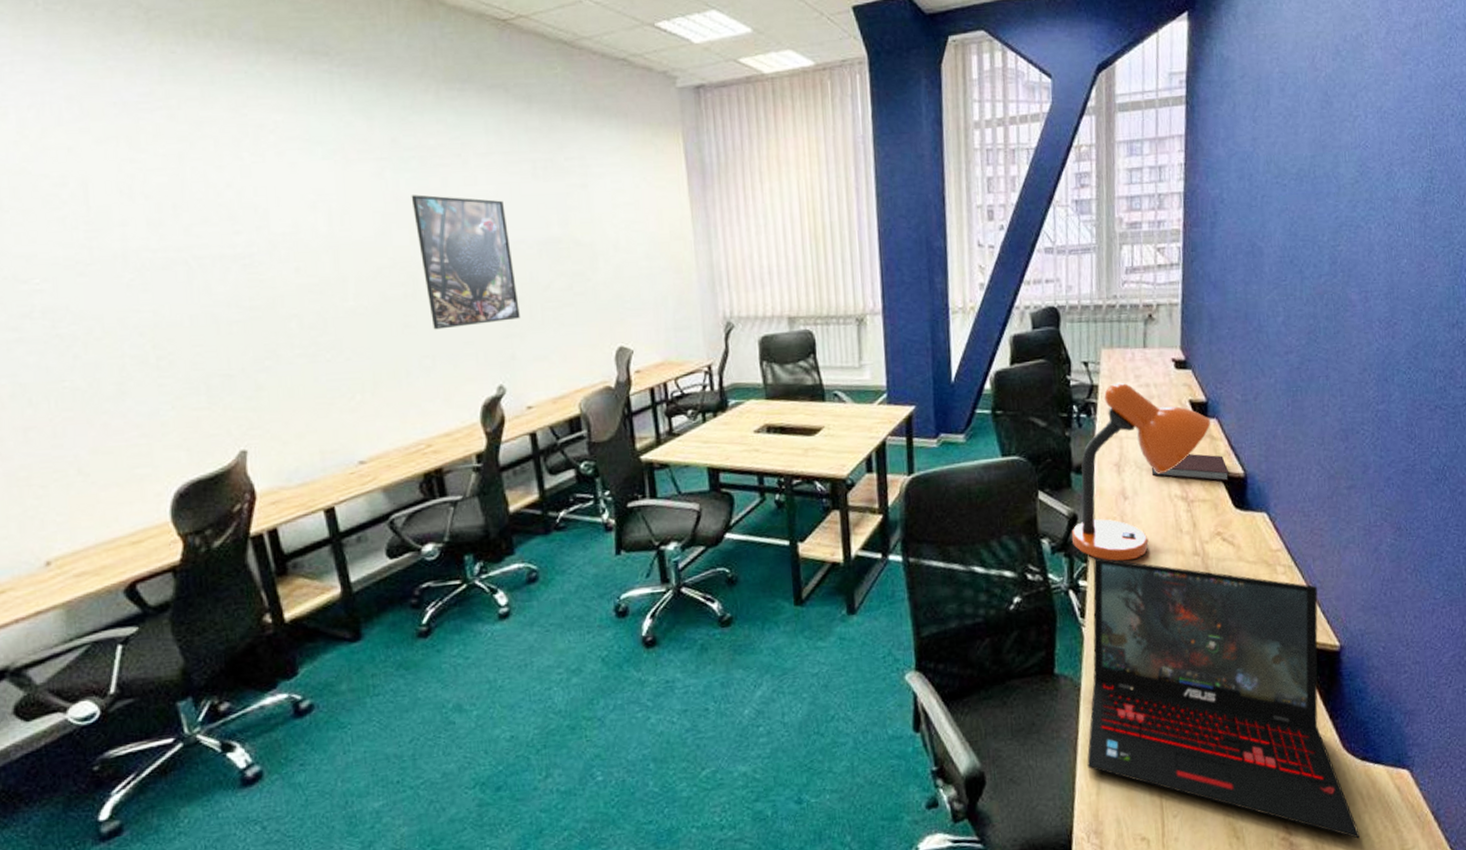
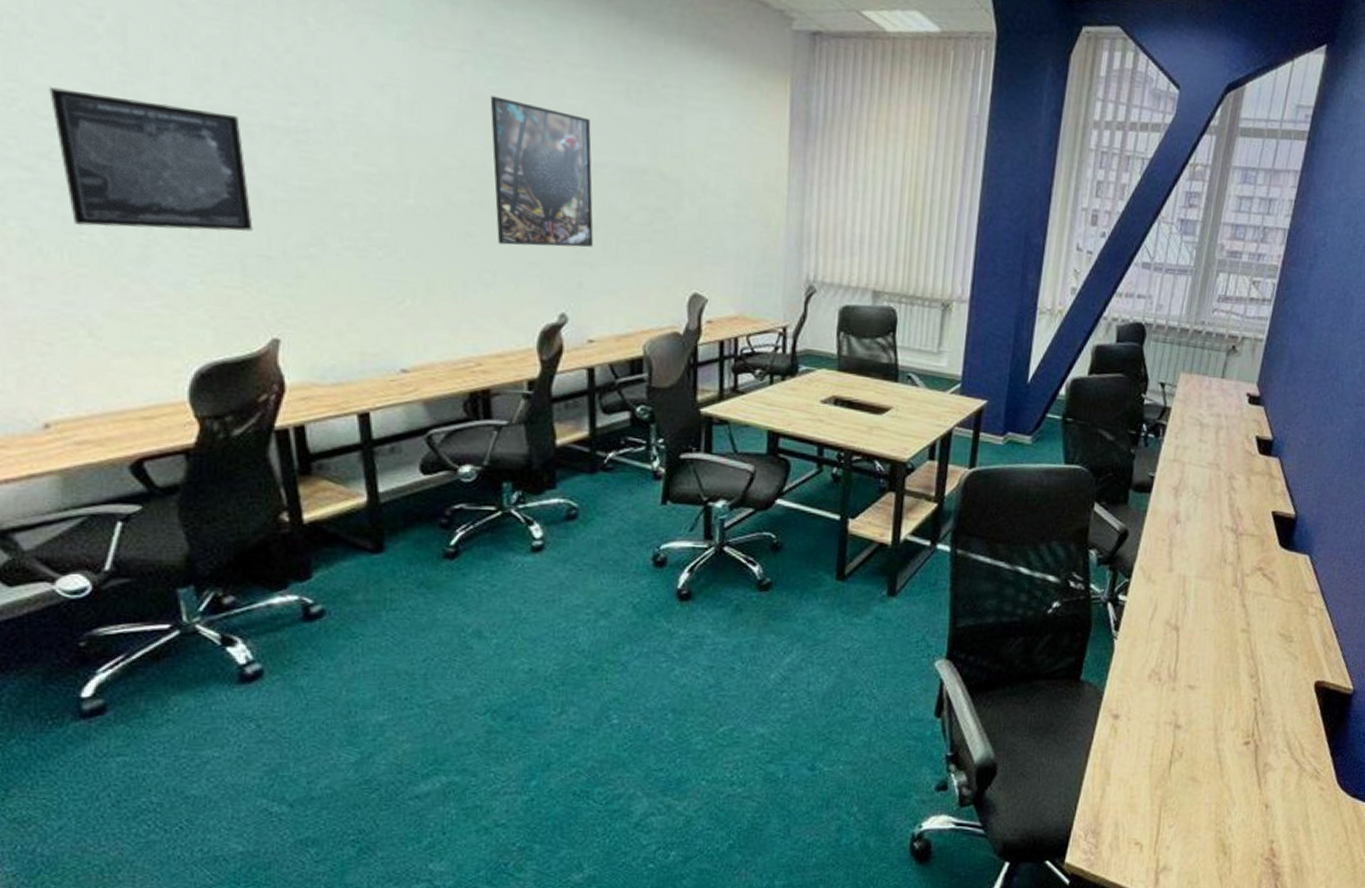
wall art: none [26,251,213,374] -> present [49,87,253,232]
desk lamp: present [1071,382,1211,561] -> none [1118,408,1273,582]
laptop: present [1087,557,1360,839] -> none [1096,575,1343,867]
notebook: present [1151,454,1229,481] -> none [1207,489,1282,519]

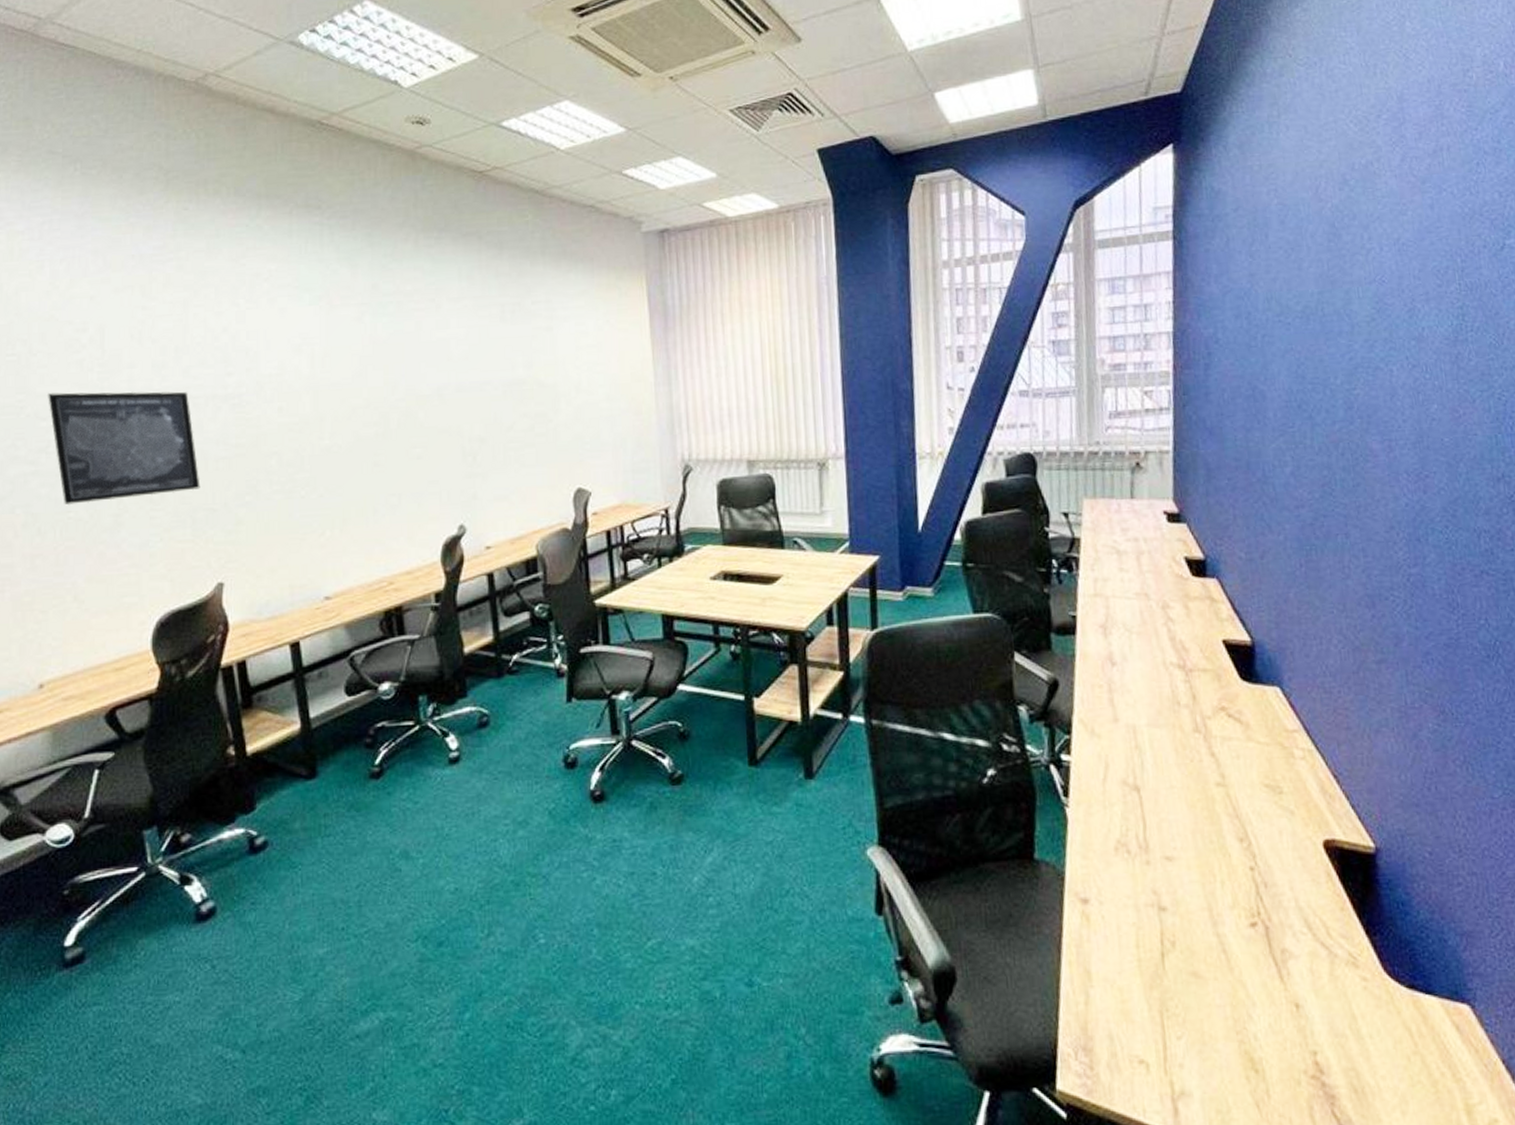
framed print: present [490,96,593,247] -> none [387,338,483,469]

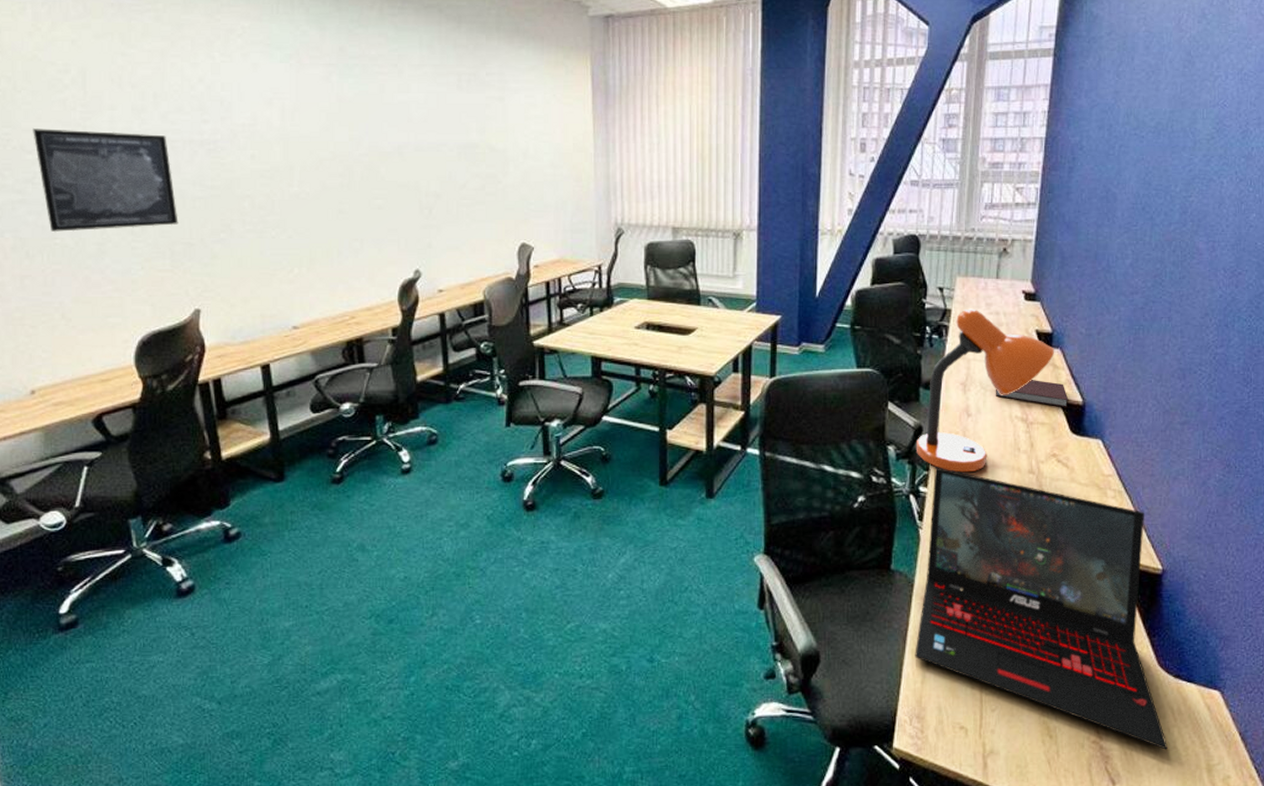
desk lamp: none [1051,535,1211,735] -> present [915,309,1055,473]
laptop: none [1073,729,1410,1086] -> present [915,467,1167,750]
notebook: none [1142,617,1234,649] -> present [995,380,1069,407]

